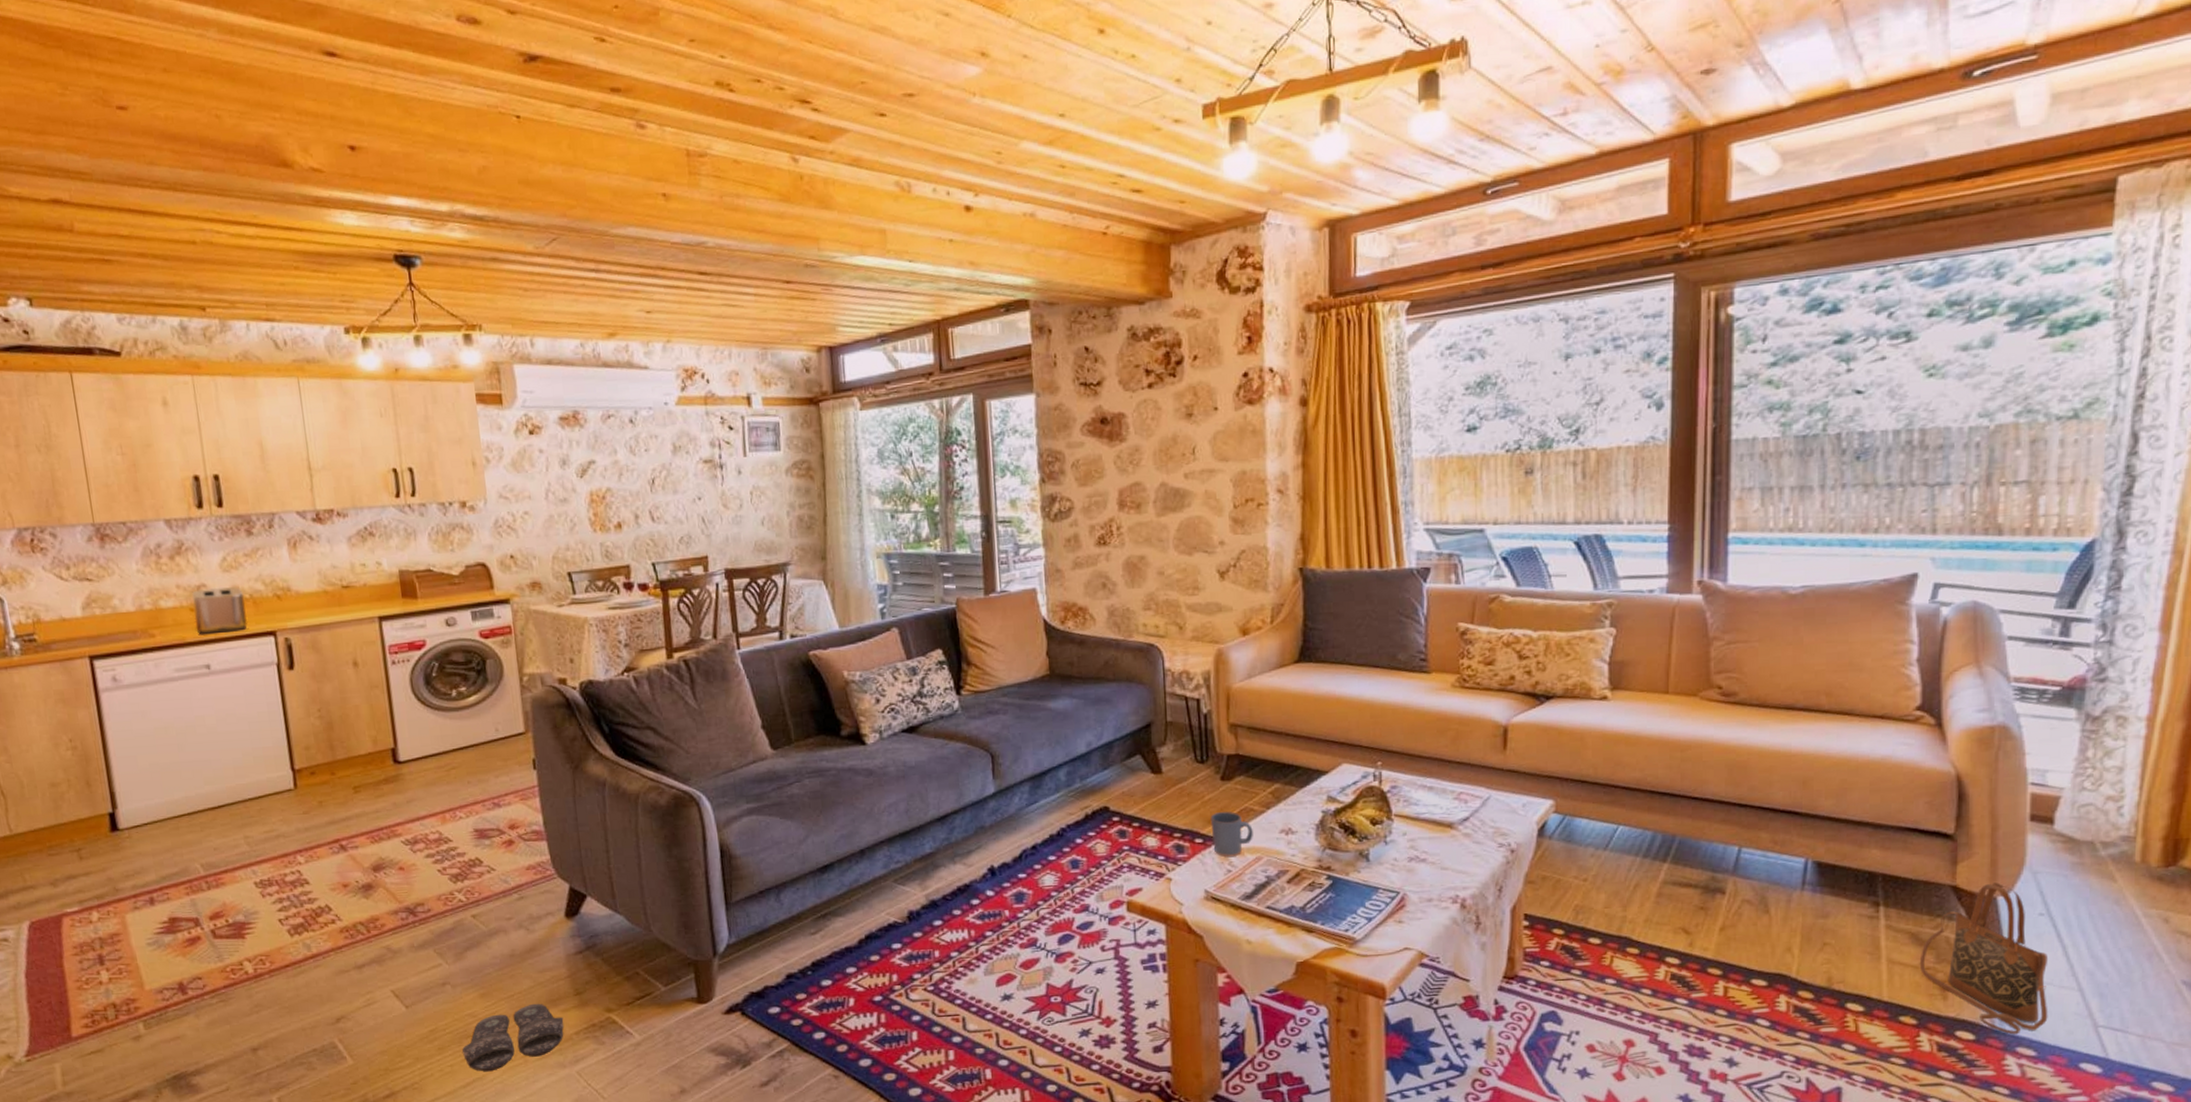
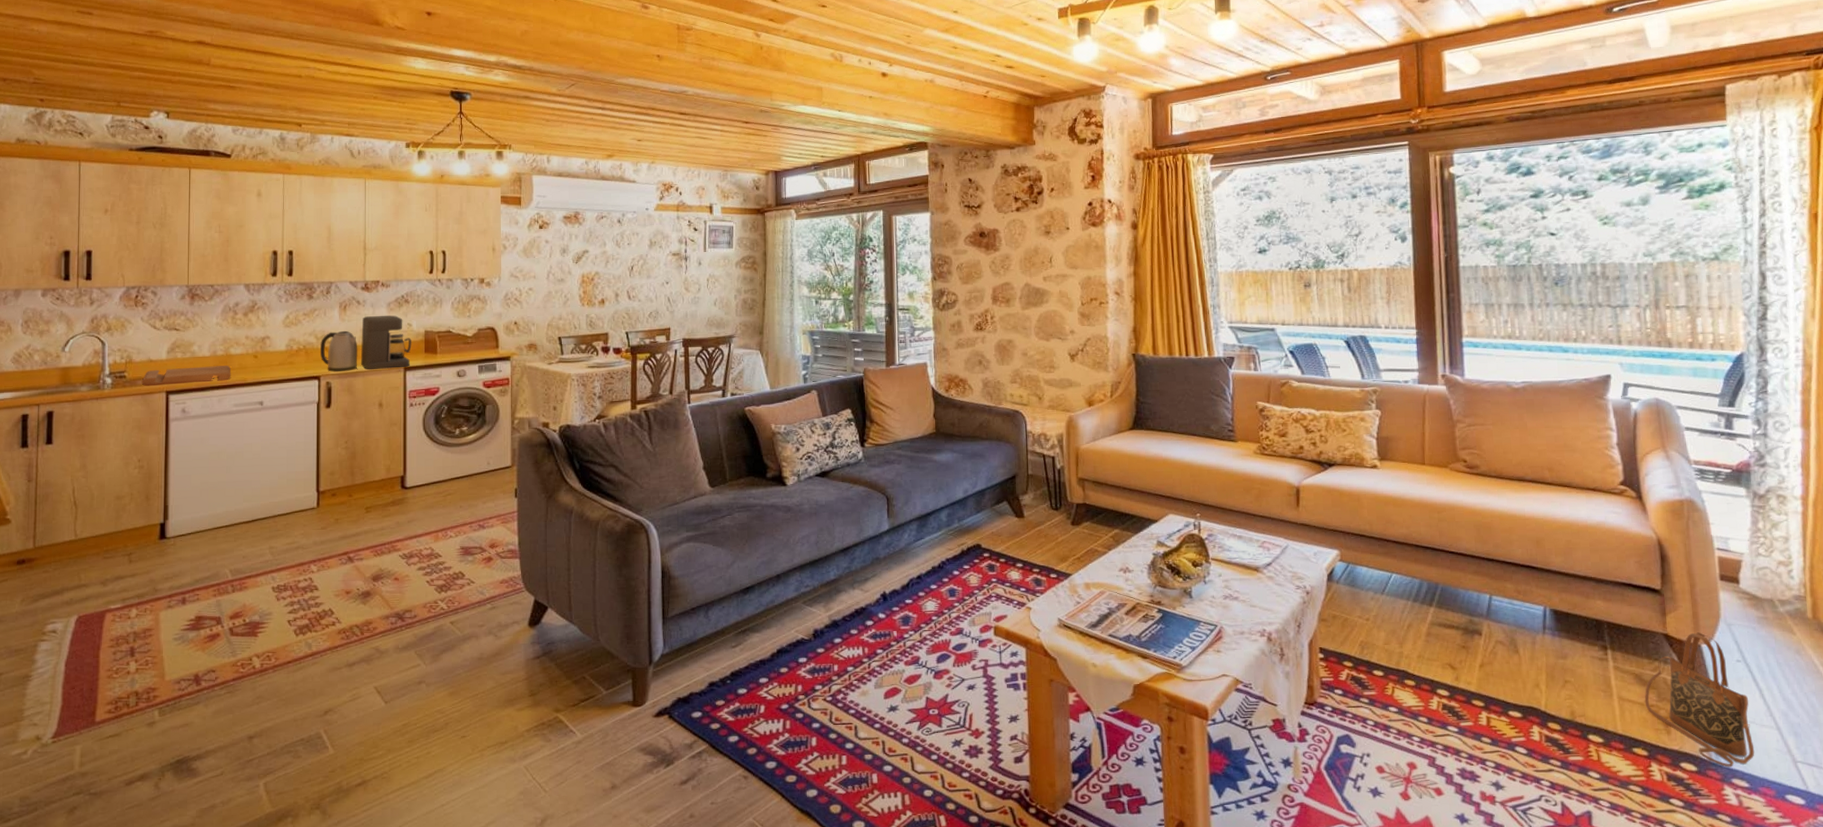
cutting board: none [56,622,166,651] -> present [141,365,231,387]
toaster: present [191,587,247,635] -> none [255,339,299,377]
kettle: none [270,573,321,625] -> present [321,330,358,372]
coffee maker: none [318,552,385,622] -> present [360,315,412,370]
slippers: present [462,1003,564,1072] -> none [429,702,518,764]
mug: present [1210,811,1253,857] -> none [1063,551,1098,590]

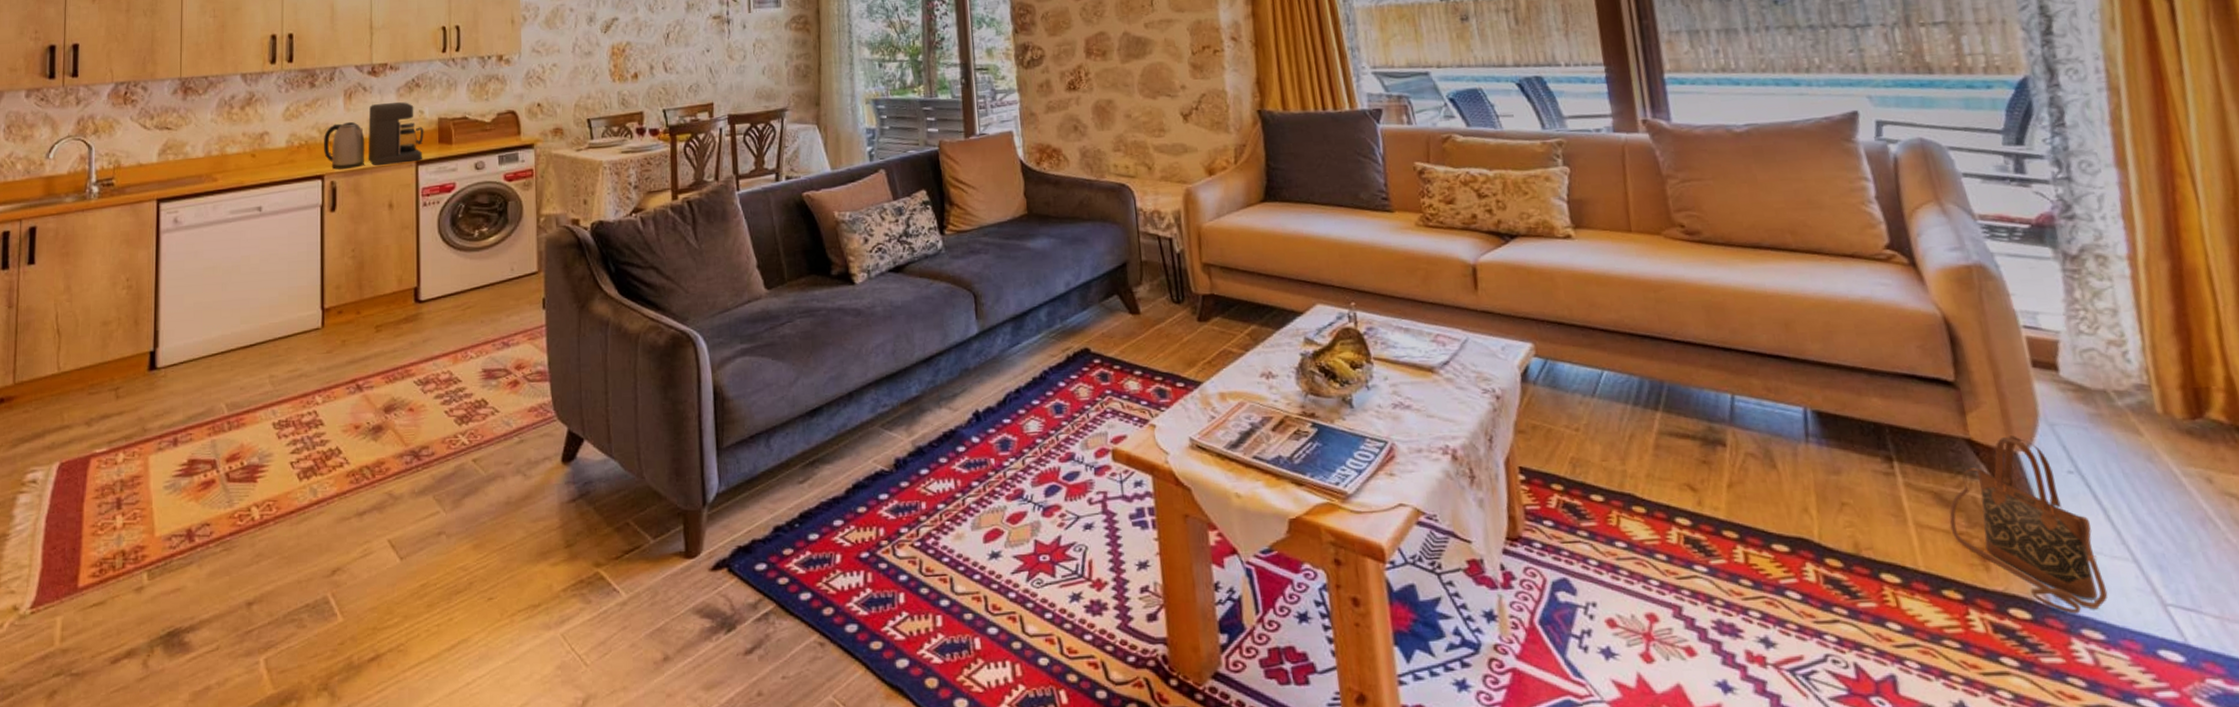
cutting board: present [141,365,231,387] -> none [130,167,227,195]

